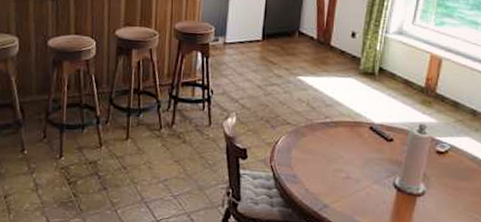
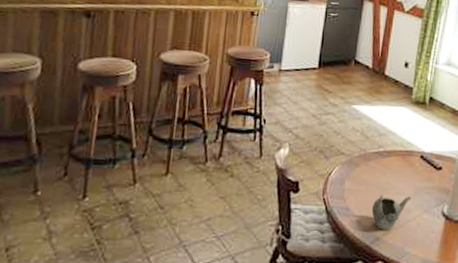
teapot: none [319,164,360,198] -> present [371,195,411,230]

